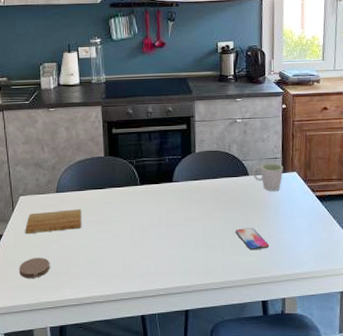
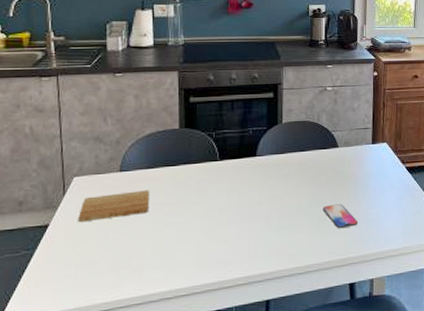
coaster: present [19,258,50,278] -> none [67,250,108,277]
mug: present [253,162,284,191] -> none [343,133,374,164]

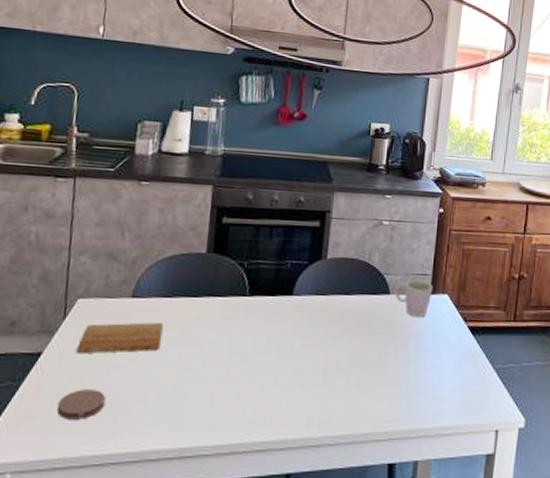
coaster: none [67,250,108,277] -> present [56,389,106,420]
smartphone: present [322,204,358,229] -> none [364,363,406,394]
mug: none [343,133,374,164] -> present [395,279,433,317]

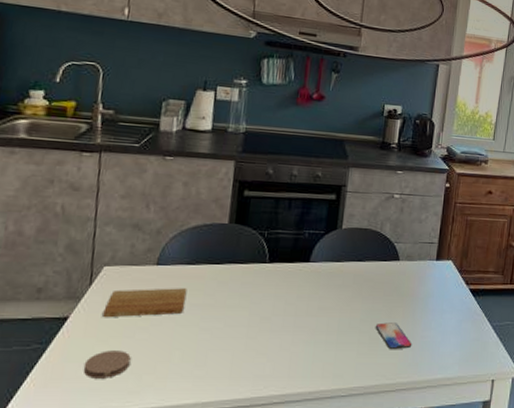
smartphone: none [364,363,406,394] -> present [375,322,412,350]
mug: present [395,279,433,317] -> none [404,247,439,281]

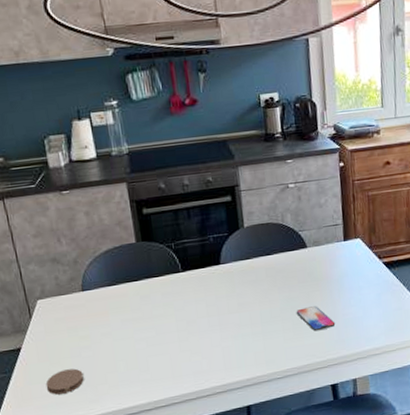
cutting board: present [103,288,187,318] -> none [48,307,117,344]

